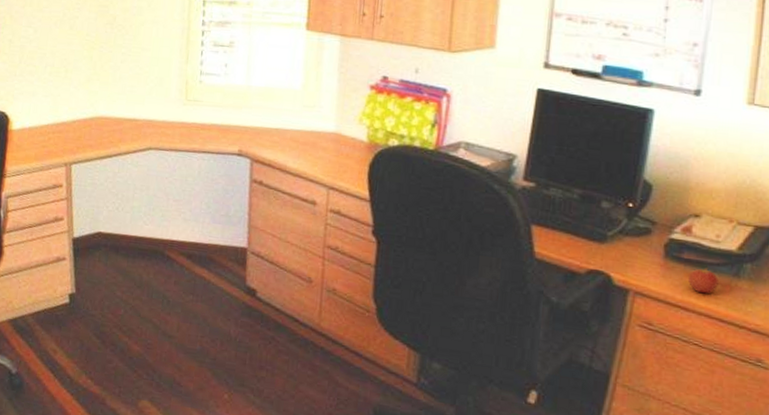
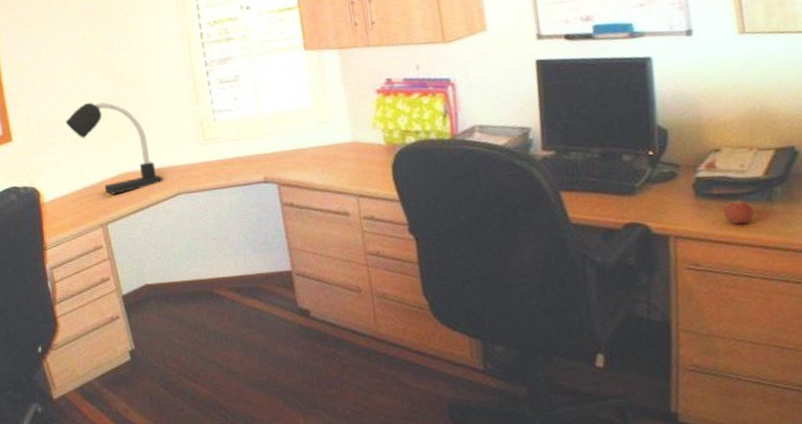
desk lamp: none [49,37,137,136] -> present [65,102,163,195]

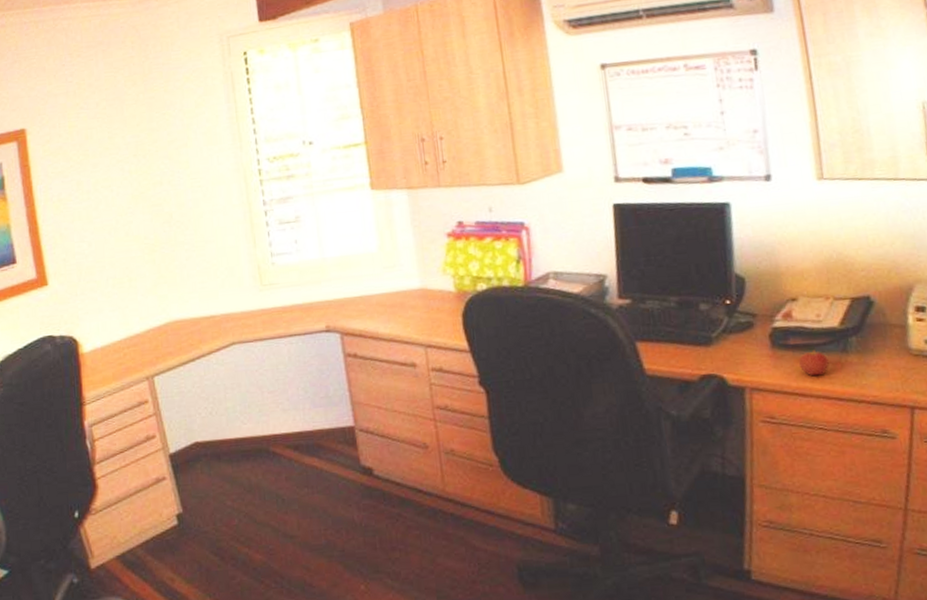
desk lamp: present [65,102,163,195] -> none [108,243,216,345]

